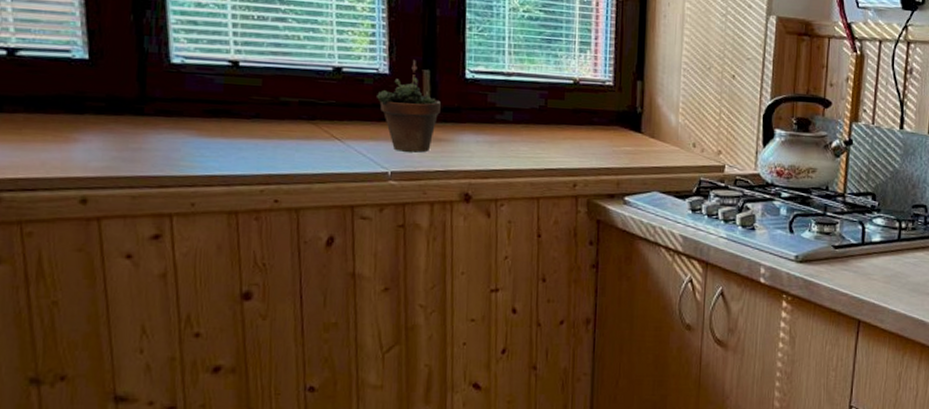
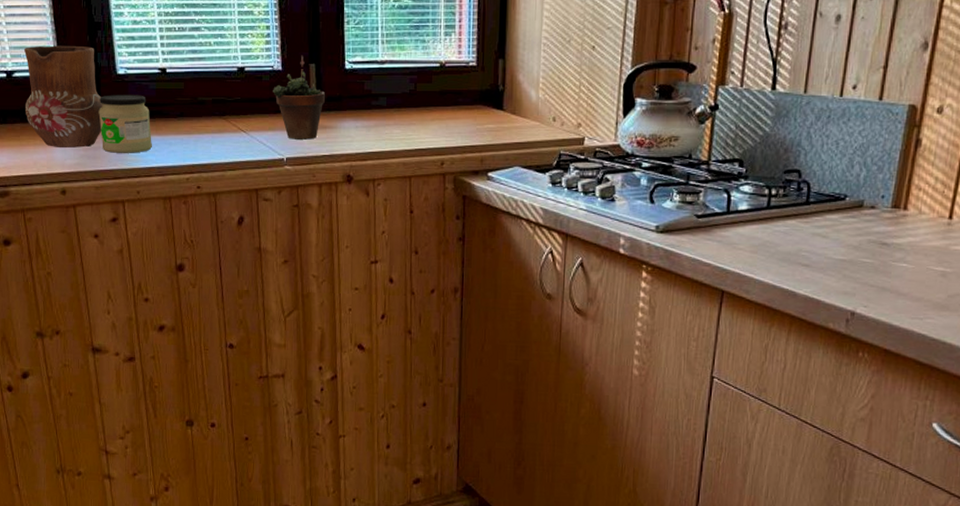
ceramic pitcher: none [33,20,149,148] -> present [24,45,103,149]
jar: none [141,86,215,158] -> present [98,94,152,153]

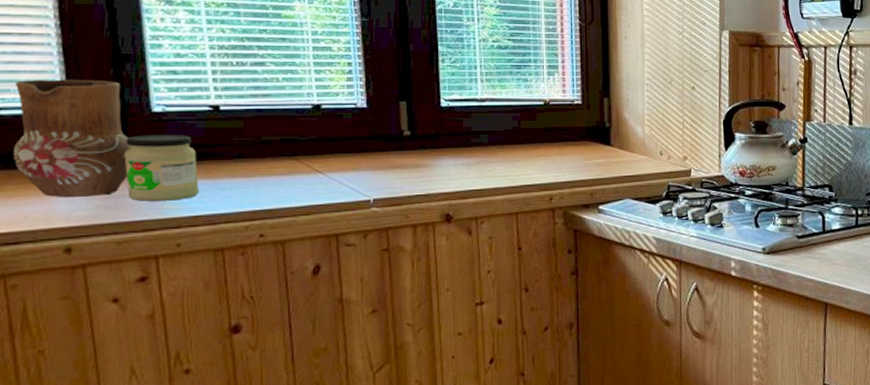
succulent plant: present [273,55,325,140] -> none [356,92,418,179]

